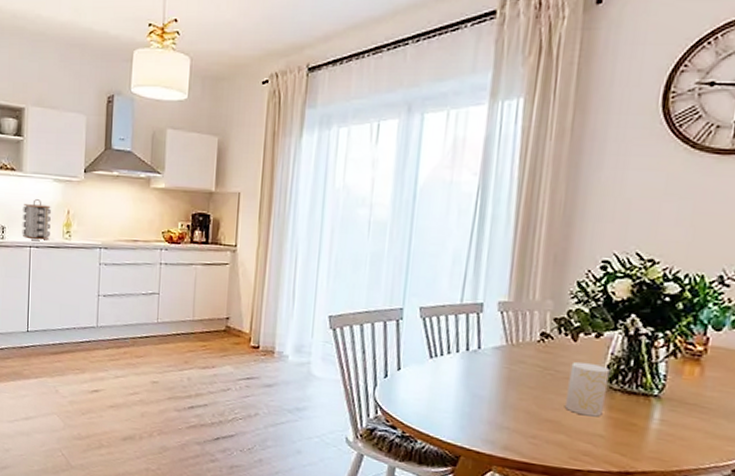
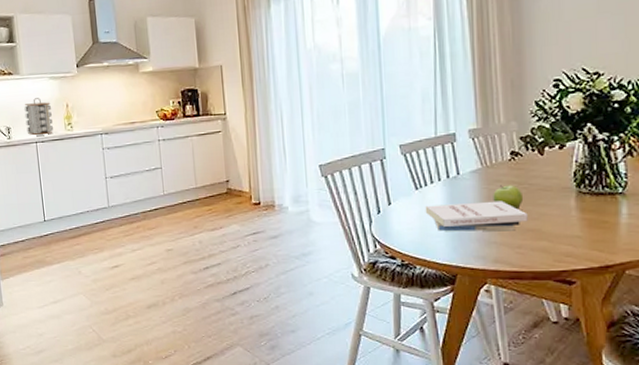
books: none [436,377,549,419] -> present [425,201,528,232]
fruit: none [513,367,548,397] -> present [493,184,524,210]
cup: present [564,361,610,417] -> none [541,172,578,221]

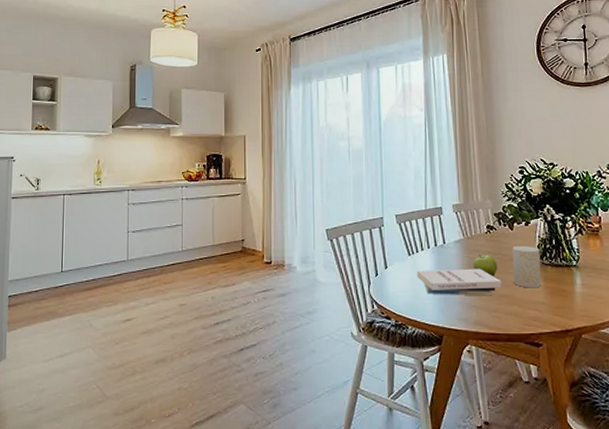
spice rack: present [24,98,54,136] -> none [56,153,83,188]
cup: none [541,172,578,221] -> present [512,245,541,288]

